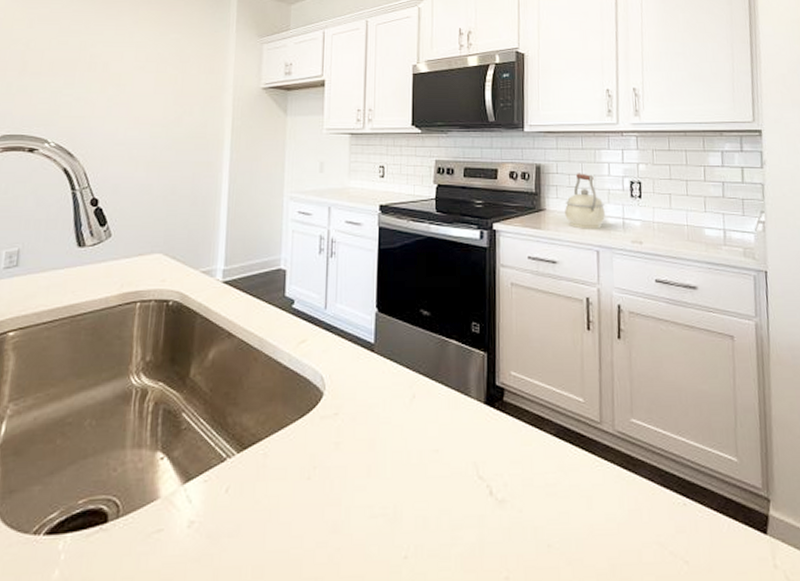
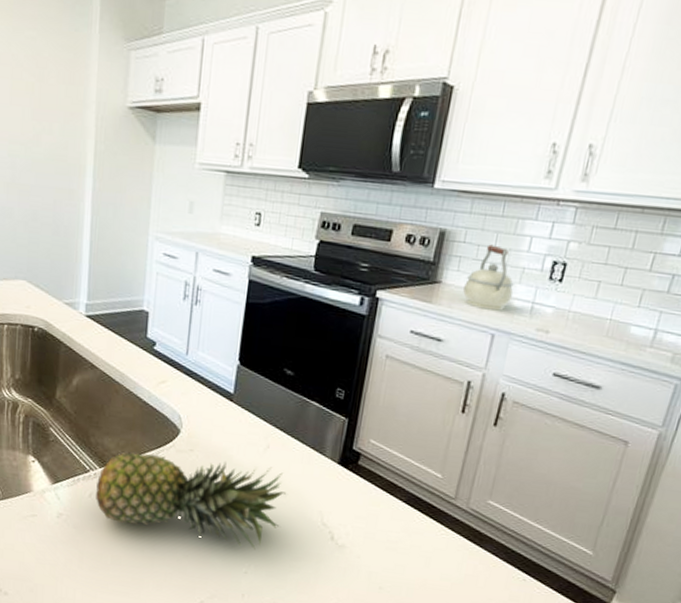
fruit: none [233,421,439,526] -> present [96,452,287,551]

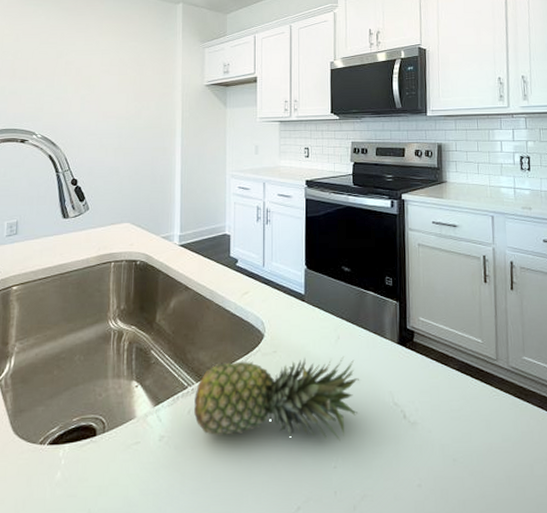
kettle: present [463,244,514,311] -> none [463,150,500,198]

